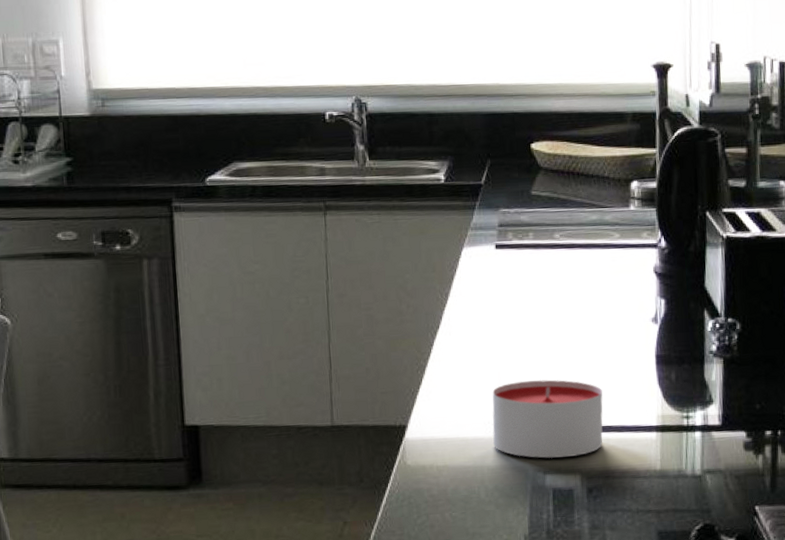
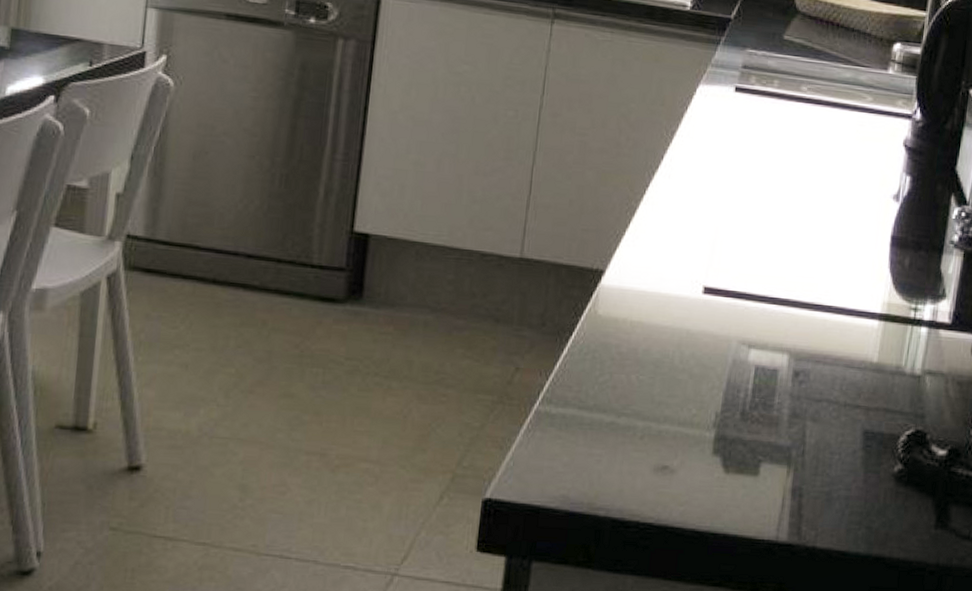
candle: present [492,379,603,459] -> none [698,240,827,334]

